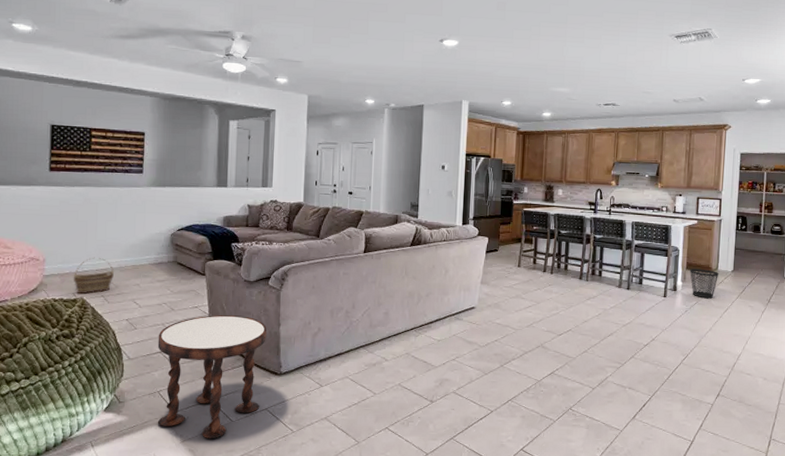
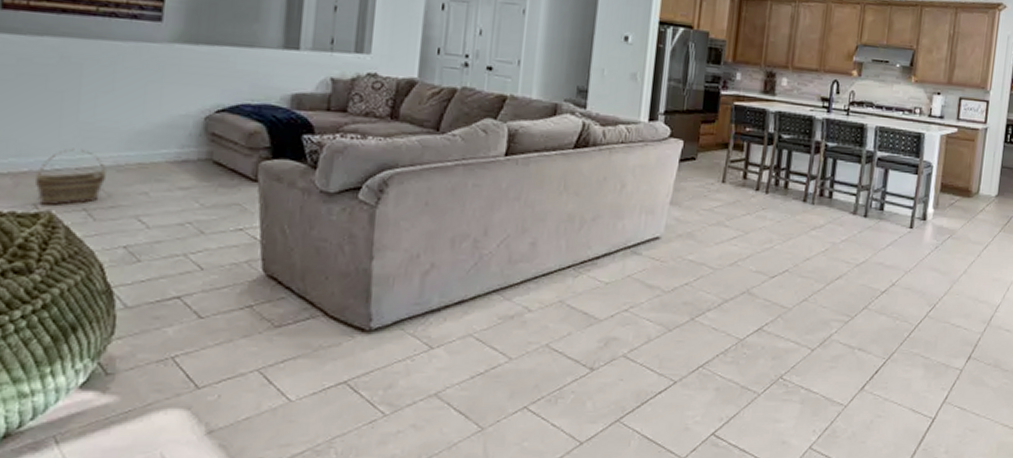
side table: present [157,315,267,440] -> none [168,242,352,429]
wastebasket: present [690,269,719,299] -> none [944,191,981,232]

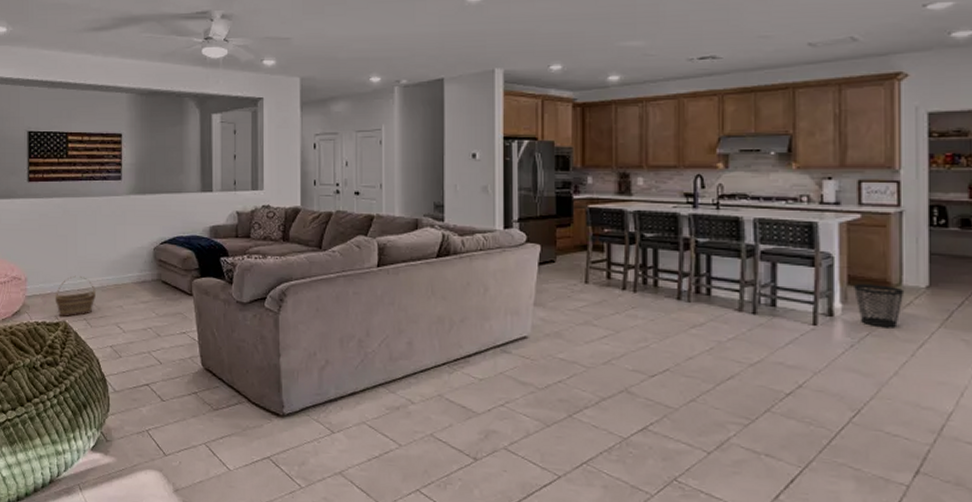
wastebasket: none [944,191,981,232] -> present [854,284,905,328]

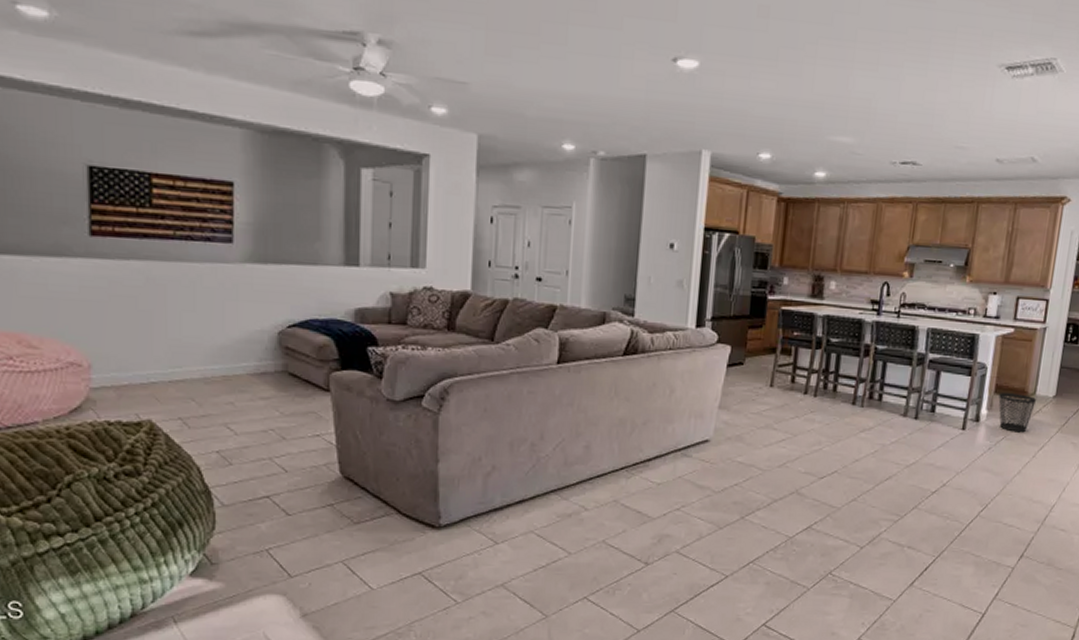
basket: present [55,275,96,317] -> none [134,363,195,415]

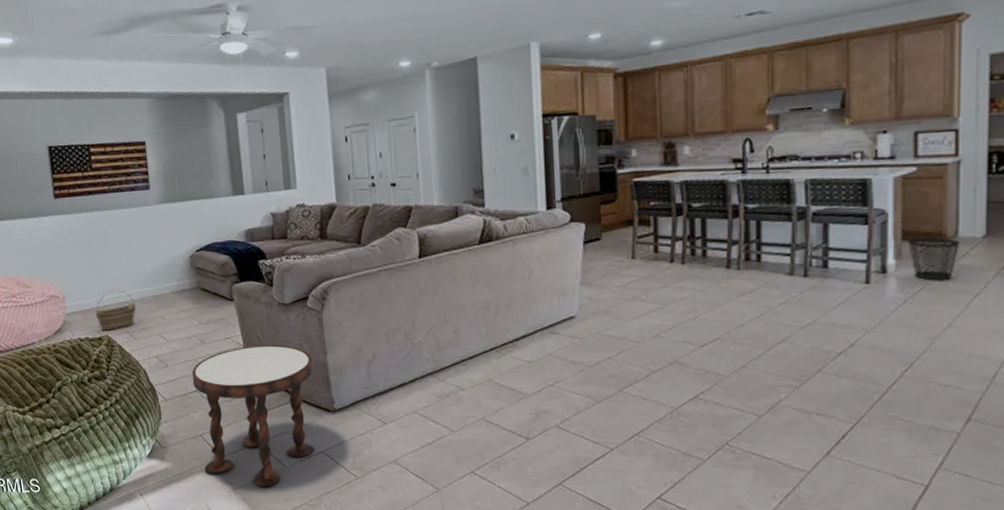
basket: none [134,363,195,415] -> present [94,289,136,331]
side table: none [263,446,420,613] -> present [191,345,315,487]

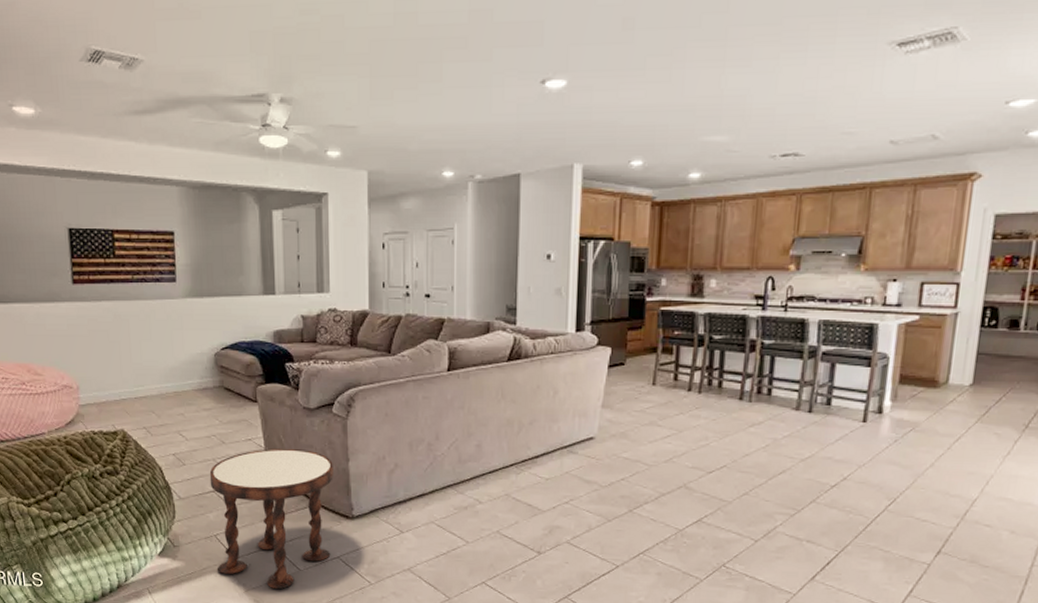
basket: present [94,289,136,331] -> none [110,383,155,425]
wastebasket: present [908,238,961,281] -> none [904,383,950,424]

